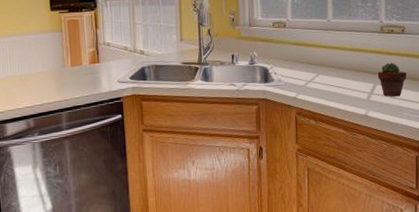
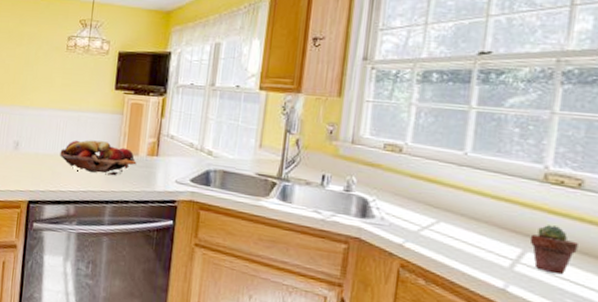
fruit basket: none [11,58,82,87] -> present [60,140,137,176]

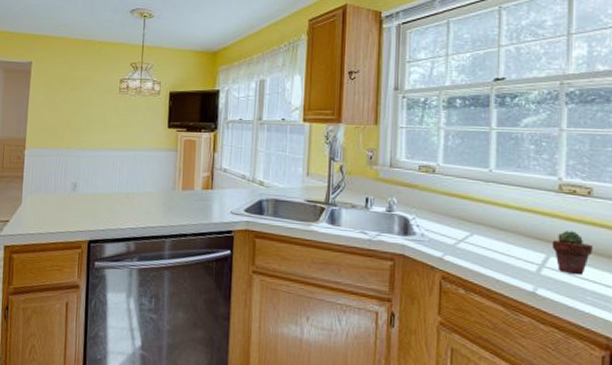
fruit basket: present [60,140,137,176] -> none [118,177,193,211]

